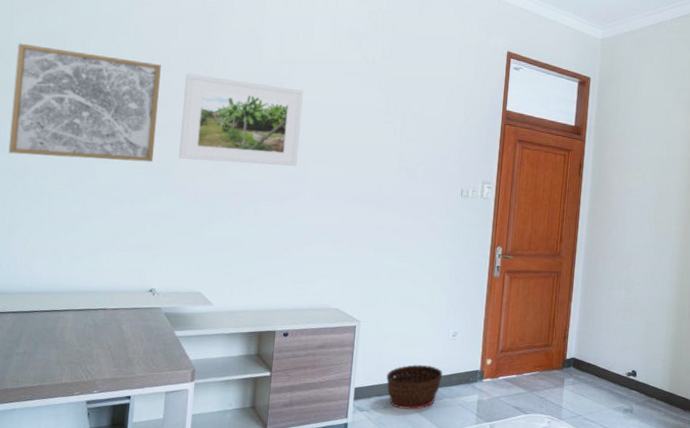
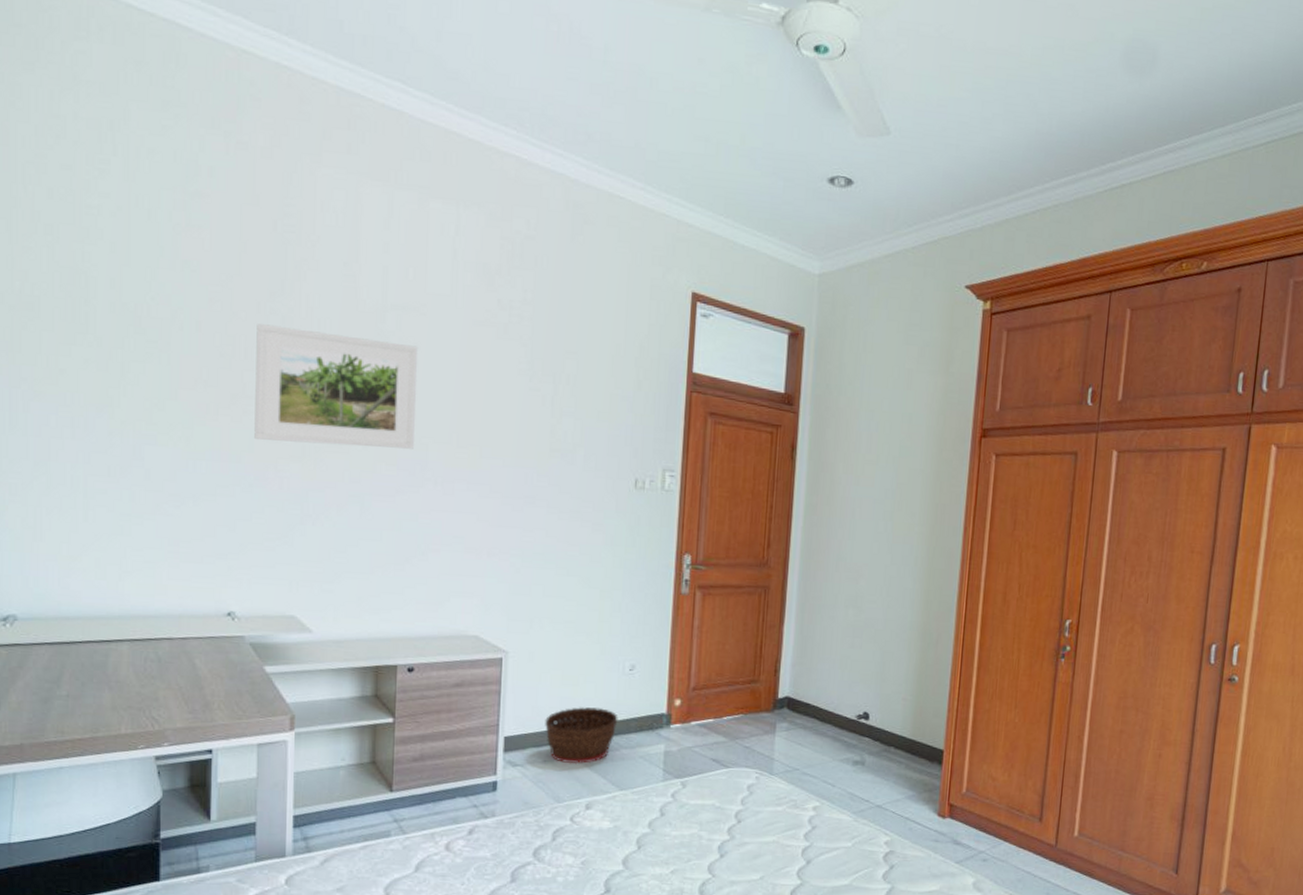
wall art: present [8,43,161,162] -> none [23,282,222,445]

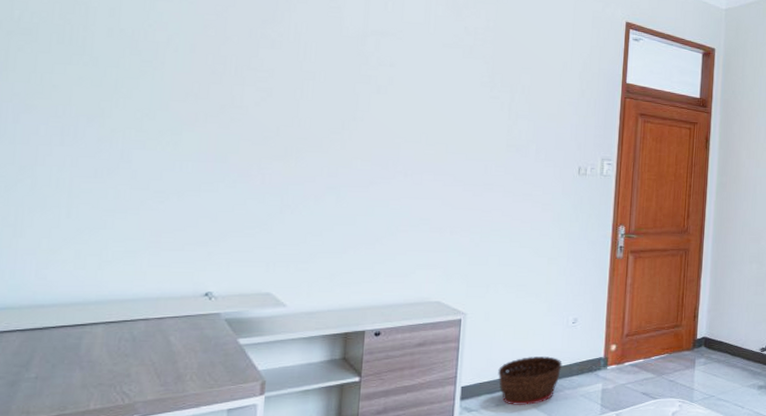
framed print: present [254,324,419,449] -> none [240,46,395,148]

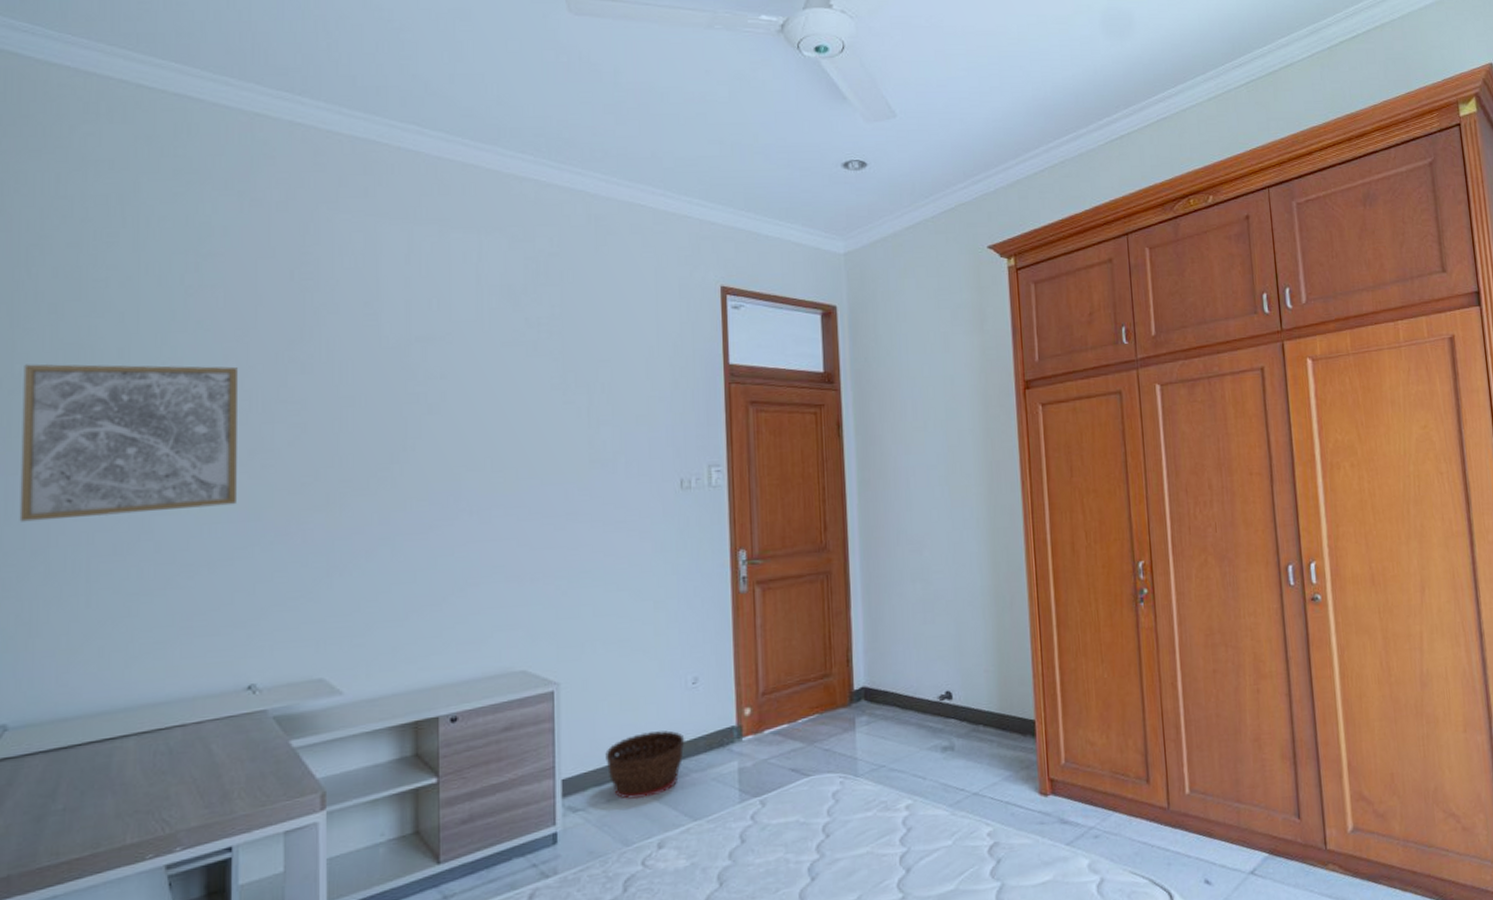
wall art: none [10,11,216,148] -> present [19,364,237,522]

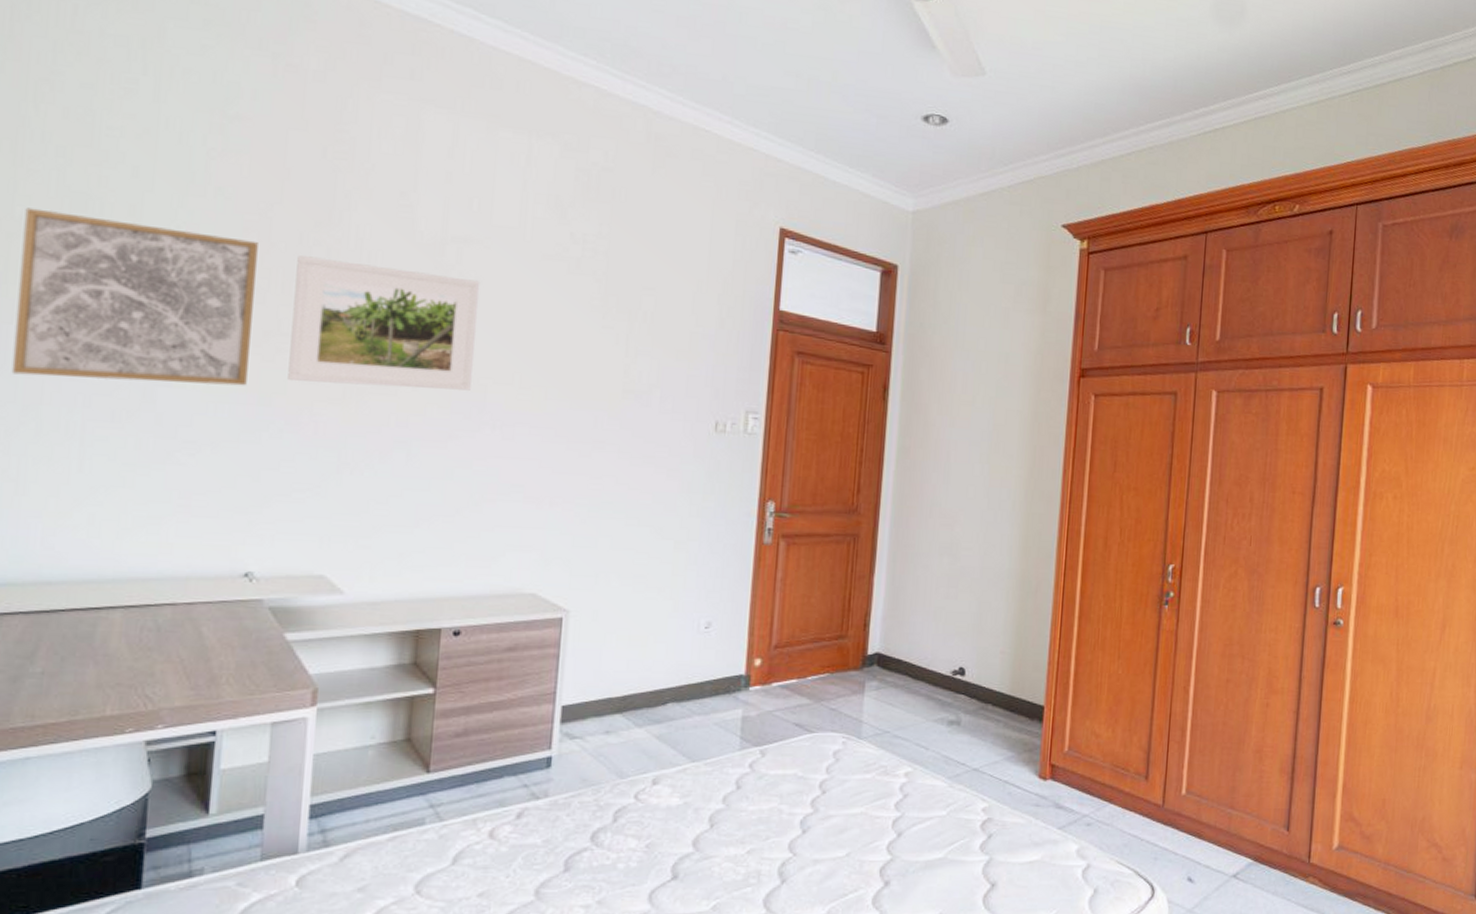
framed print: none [274,373,447,493] -> present [288,255,481,391]
basket: present [605,730,685,800] -> none [608,670,691,735]

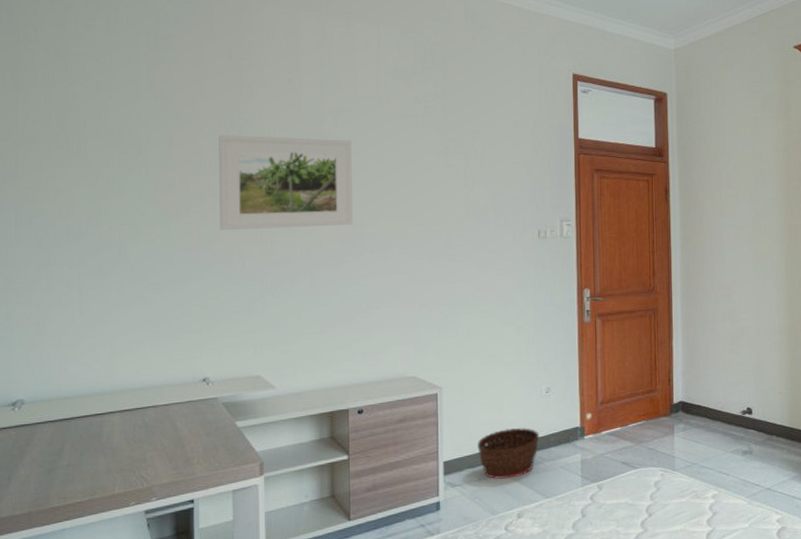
wall art: present [11,207,258,386] -> none [25,121,191,245]
basket: none [608,670,691,735] -> present [477,428,540,480]

